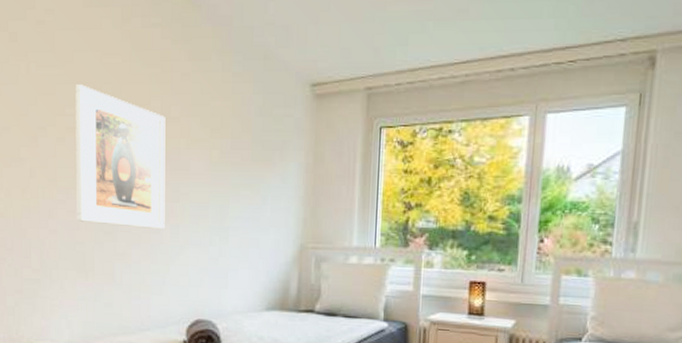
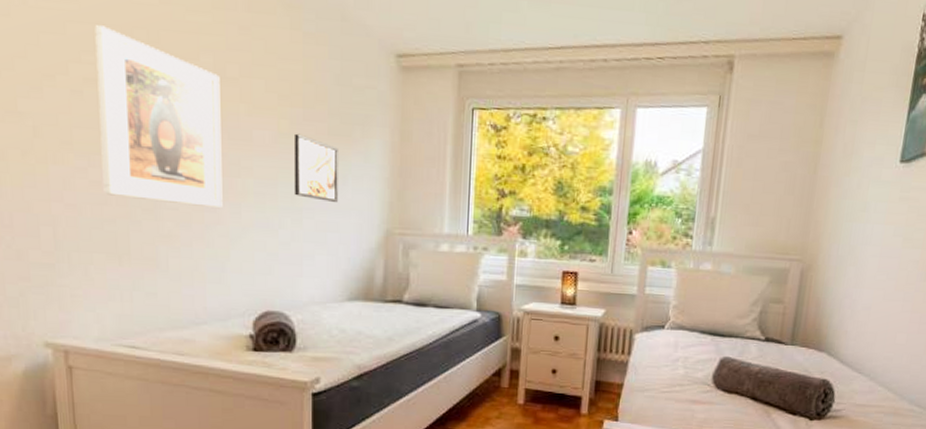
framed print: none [222,161,260,220] -> present [293,133,338,202]

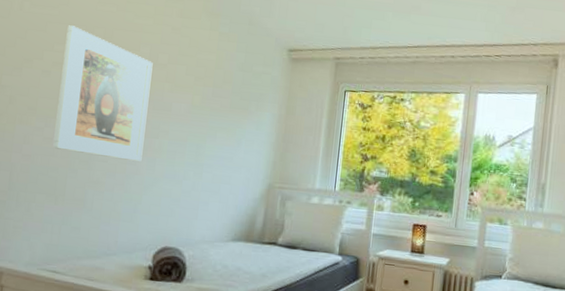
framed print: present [293,133,338,202] -> none [198,106,237,160]

